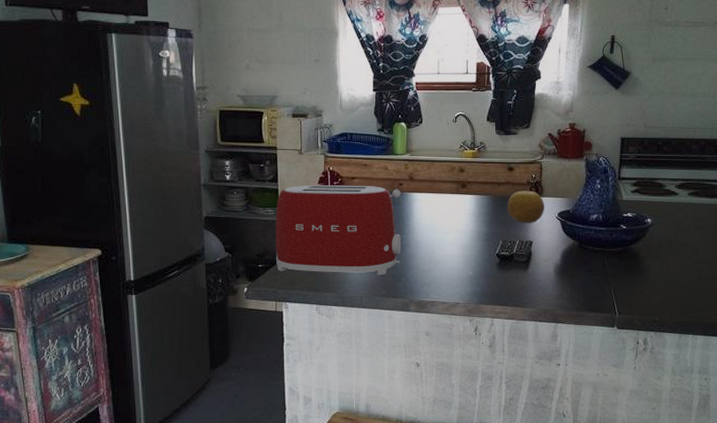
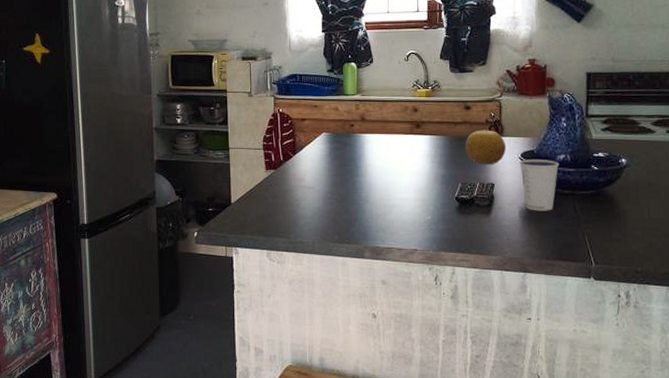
toaster: present [276,185,402,275] -> none [226,127,354,219]
dixie cup: none [556,218,592,267] -> present [519,159,560,211]

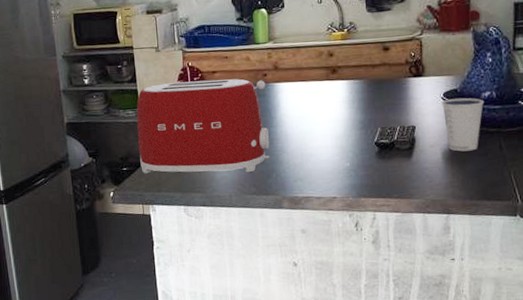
toaster: none [226,127,354,219] -> present [136,78,270,174]
fruit: present [465,130,507,164] -> none [384,70,428,107]

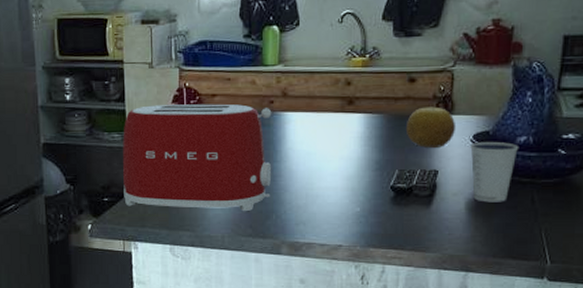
fruit: none [384,70,428,107] -> present [405,106,456,148]

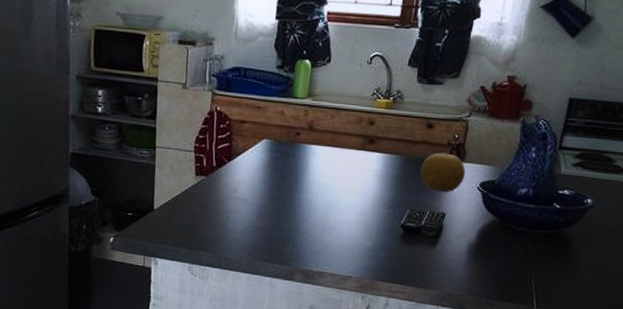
toaster: present [123,104,272,211] -> none [148,125,298,237]
dixie cup: present [470,141,519,202] -> none [474,190,520,248]

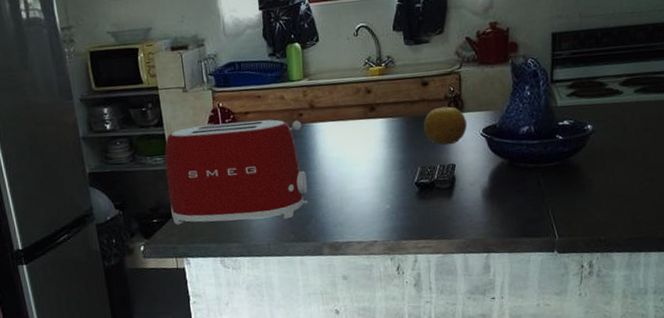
toaster: none [148,125,298,237] -> present [165,119,308,225]

